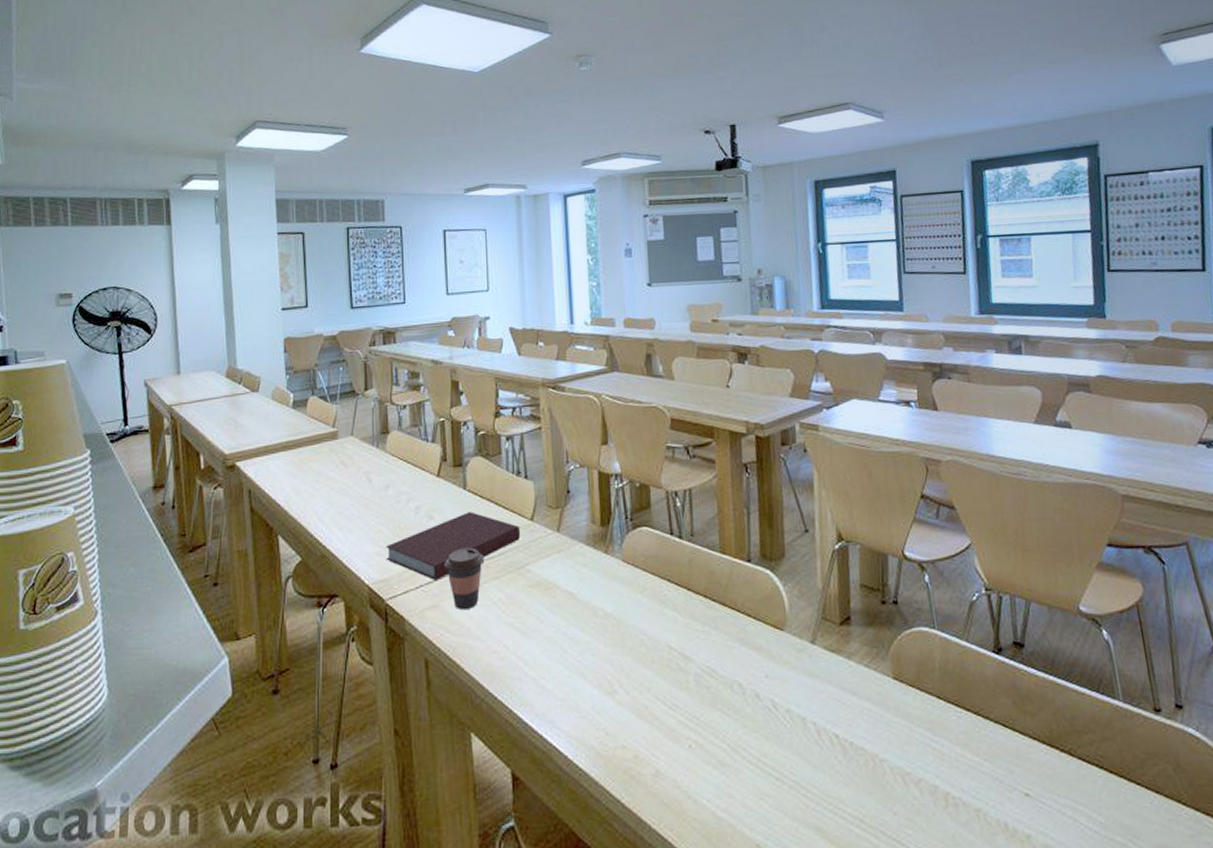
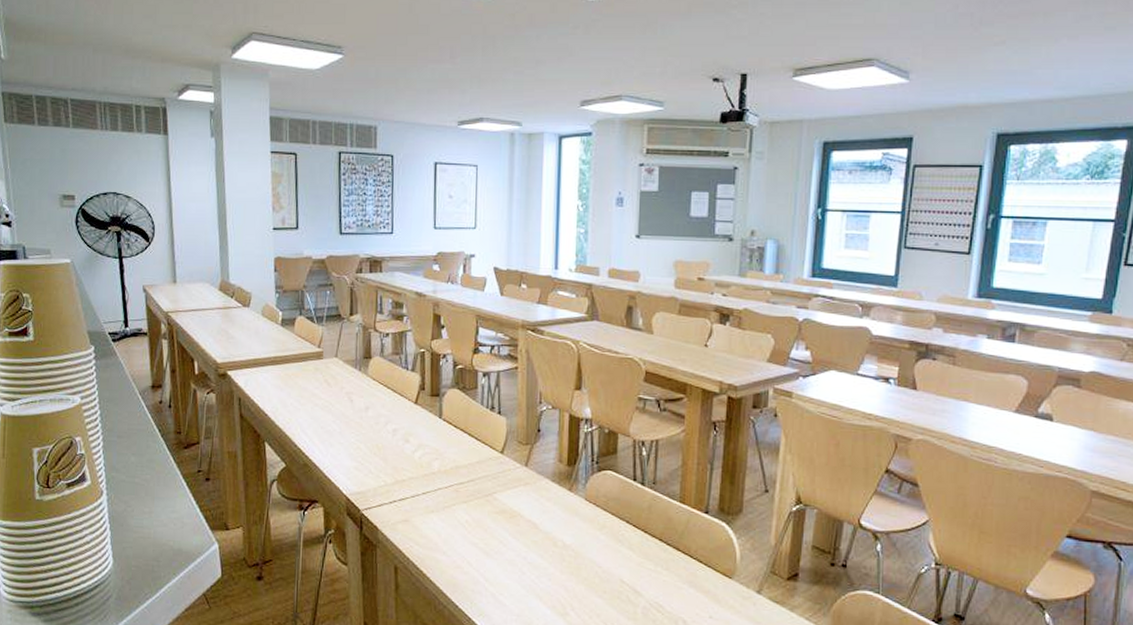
notebook: present [386,511,521,581] -> none [363,439,491,499]
coffee cup: present [445,547,485,609] -> none [417,471,455,526]

